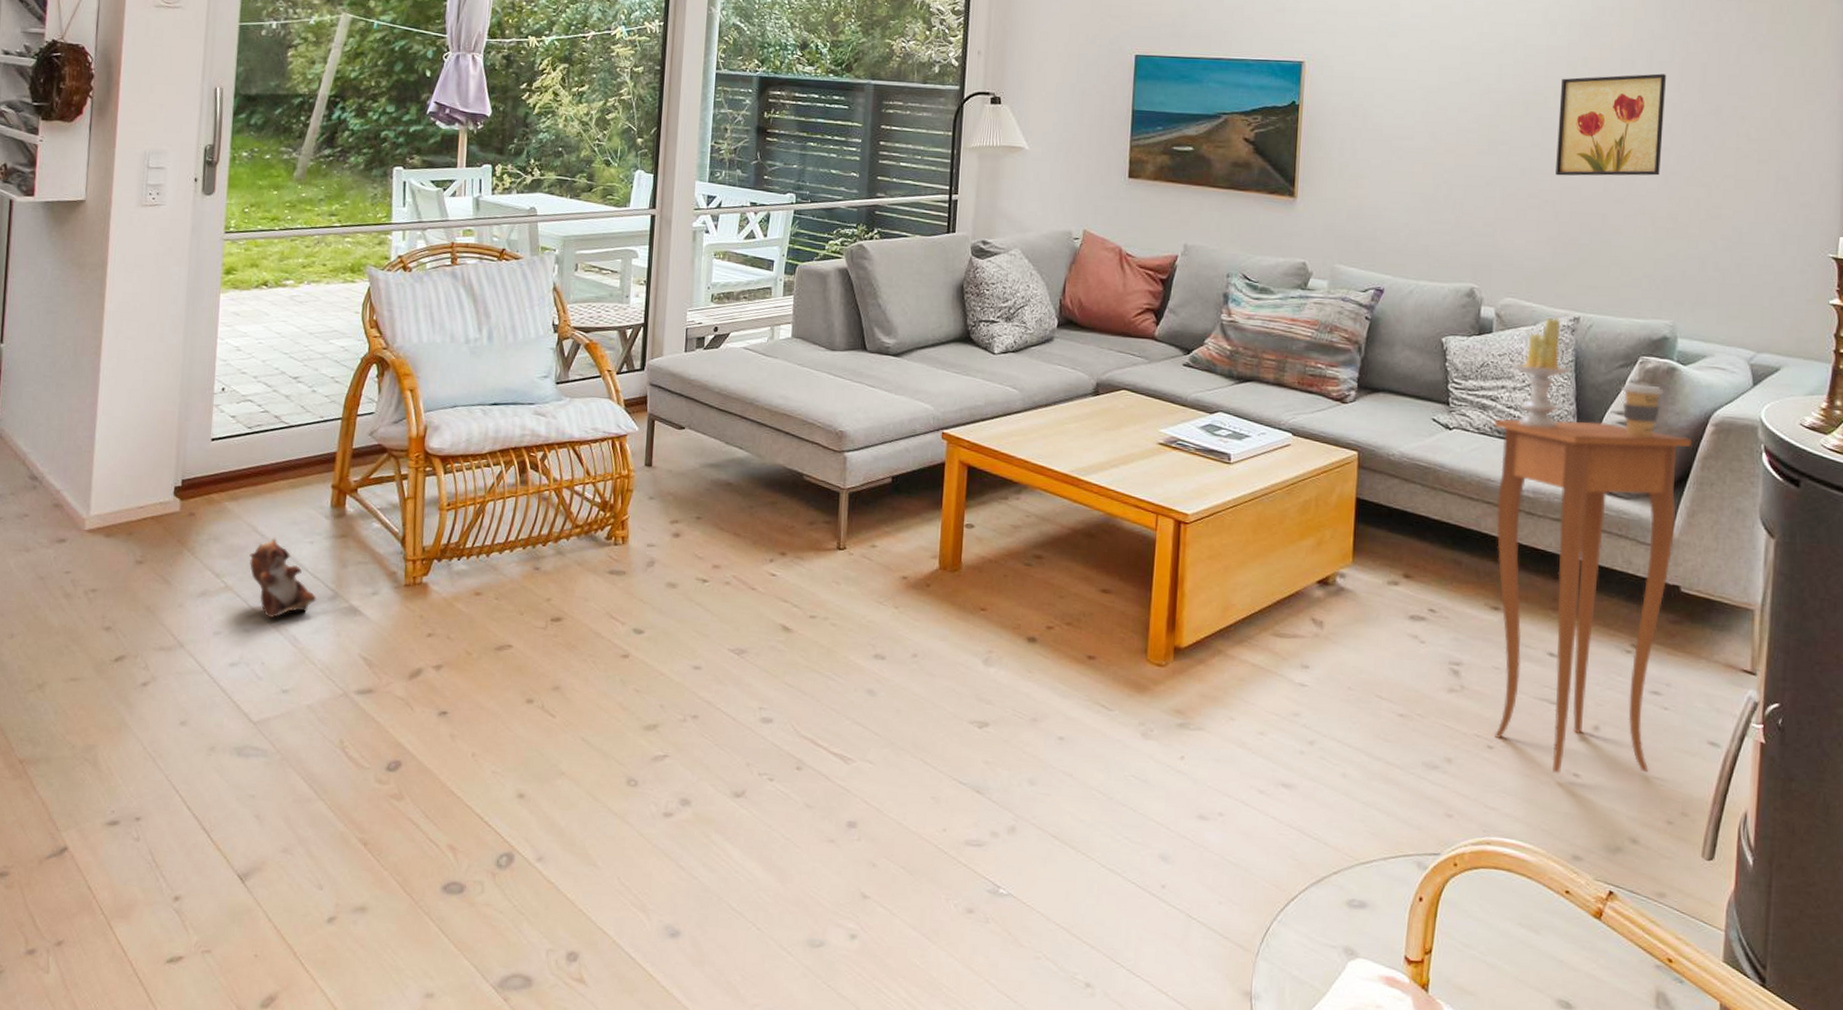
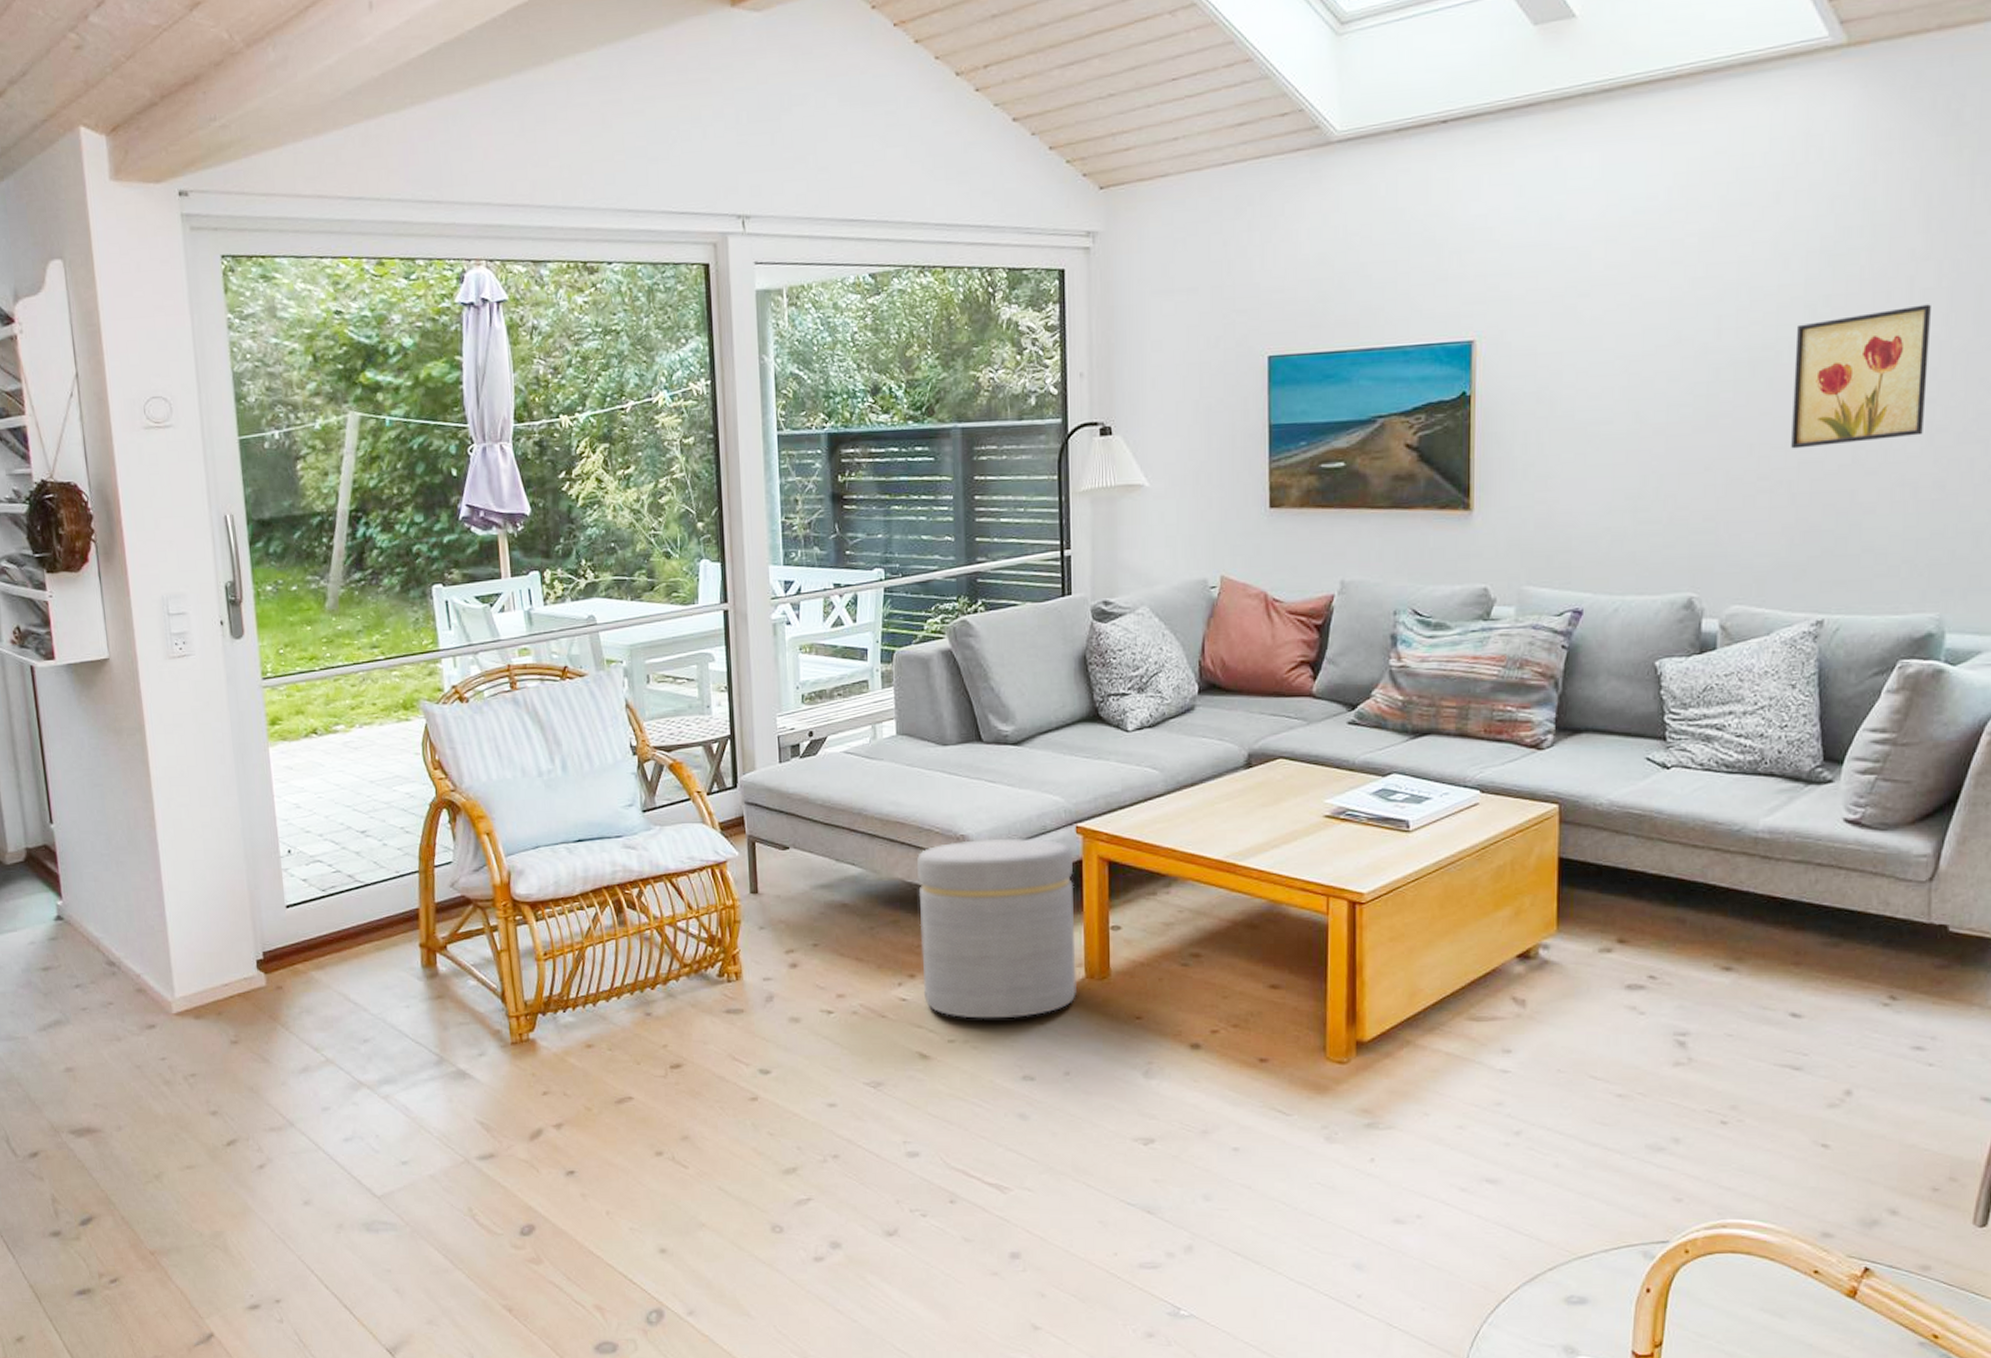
plush toy: present [249,538,317,618] -> none [345,1005,422,1089]
ottoman: none [792,435,938,600] -> present [917,838,1076,1019]
side table: present [1494,418,1693,774] -> none [1720,743,1964,1146]
candle: present [1512,317,1572,428] -> none [1741,623,1815,756]
coffee cup: present [1621,383,1664,438] -> none [1876,693,1928,756]

